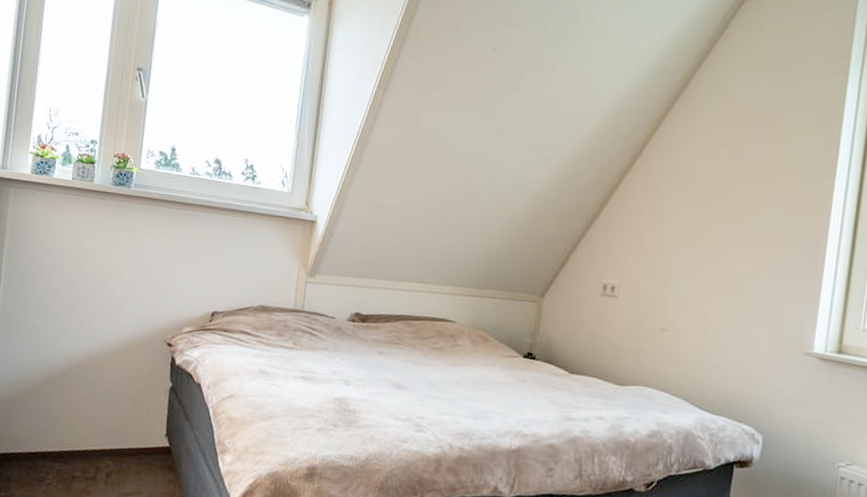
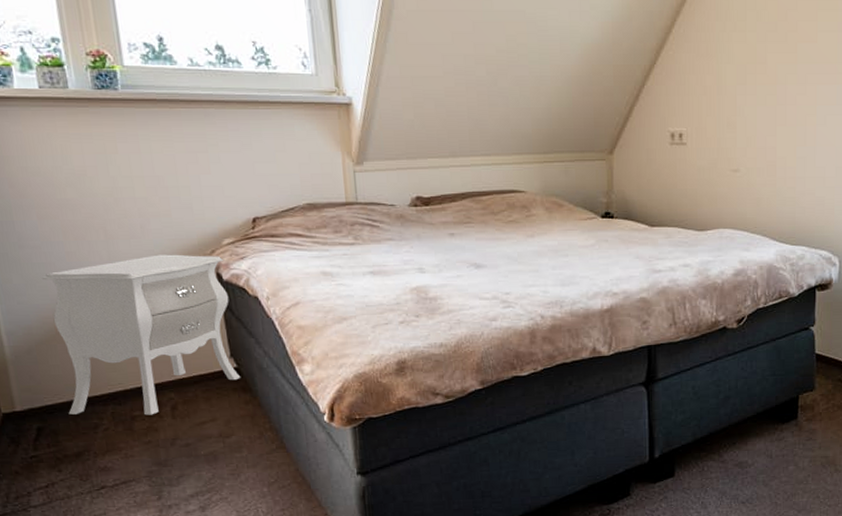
nightstand: none [23,332,180,478] -> present [42,254,241,415]

